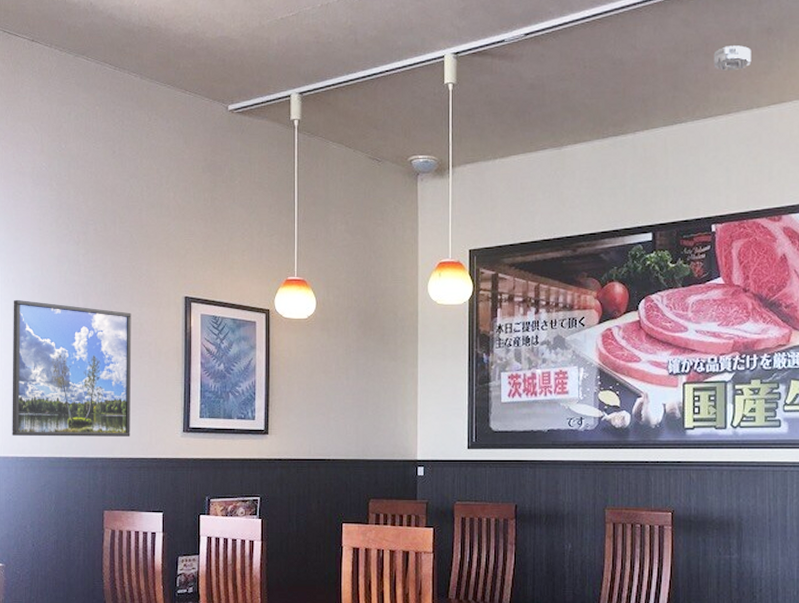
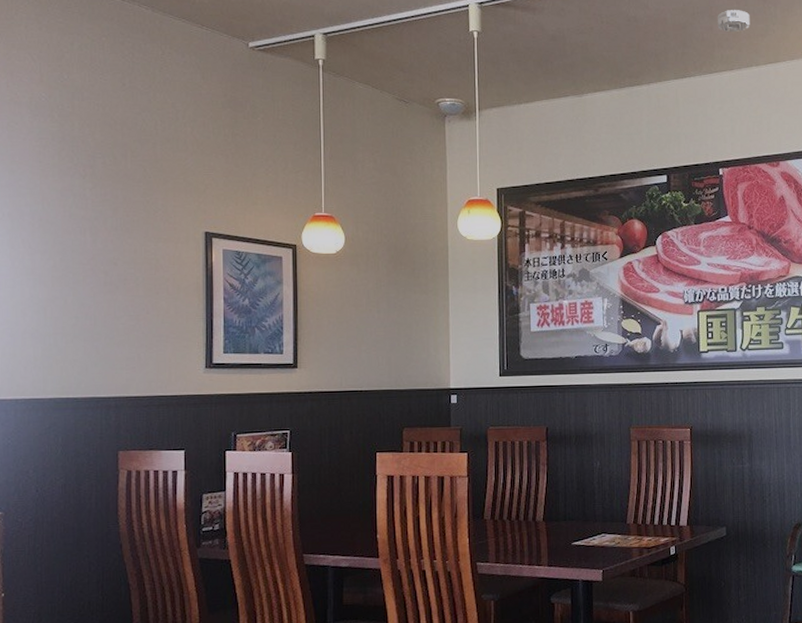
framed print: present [12,299,132,437] -> none [9,234,147,378]

